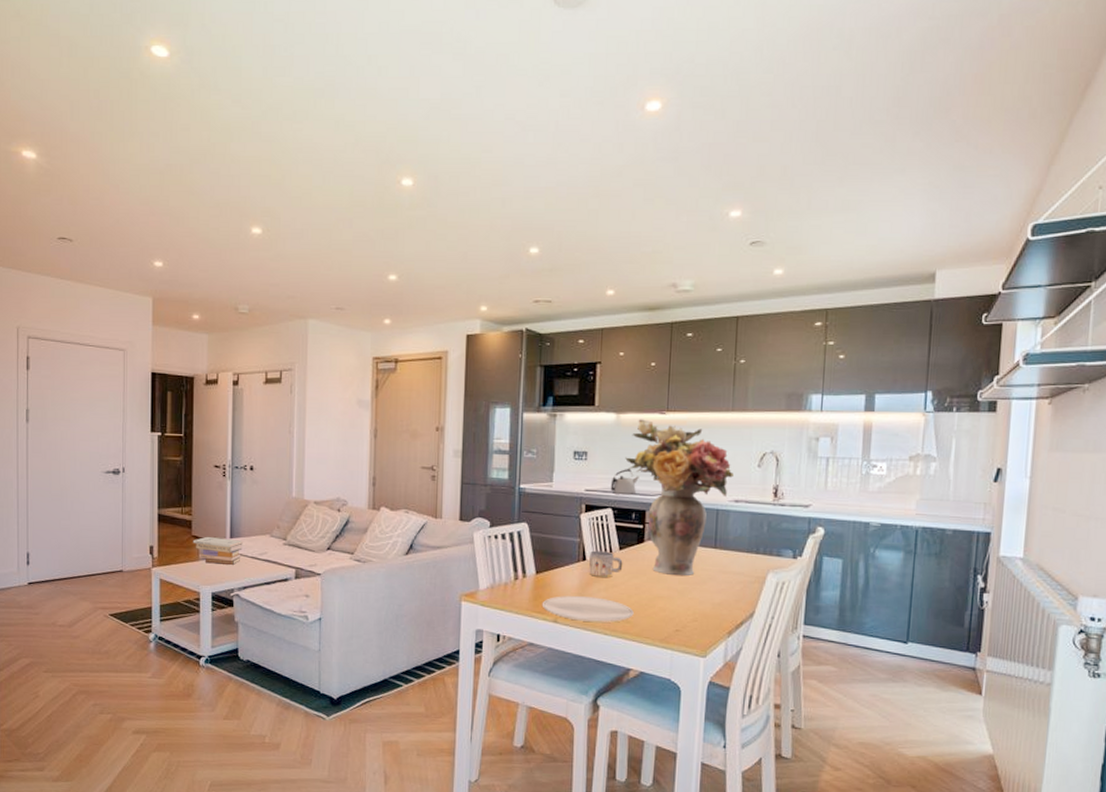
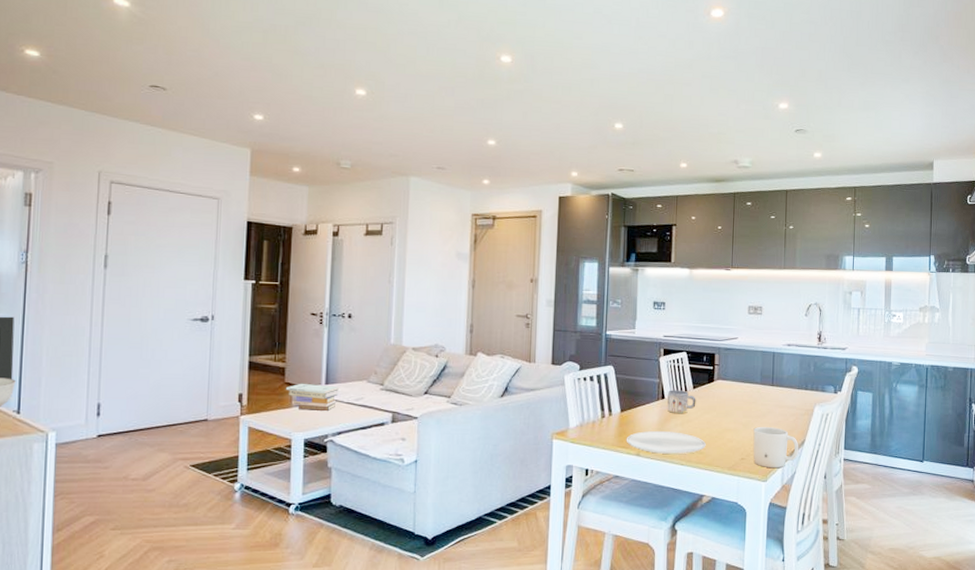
kettle: present [610,469,639,495] -> none [685,317,709,341]
flower arrangement: present [625,419,733,576] -> none [697,274,786,411]
mug: none [689,594,747,643] -> present [753,426,799,469]

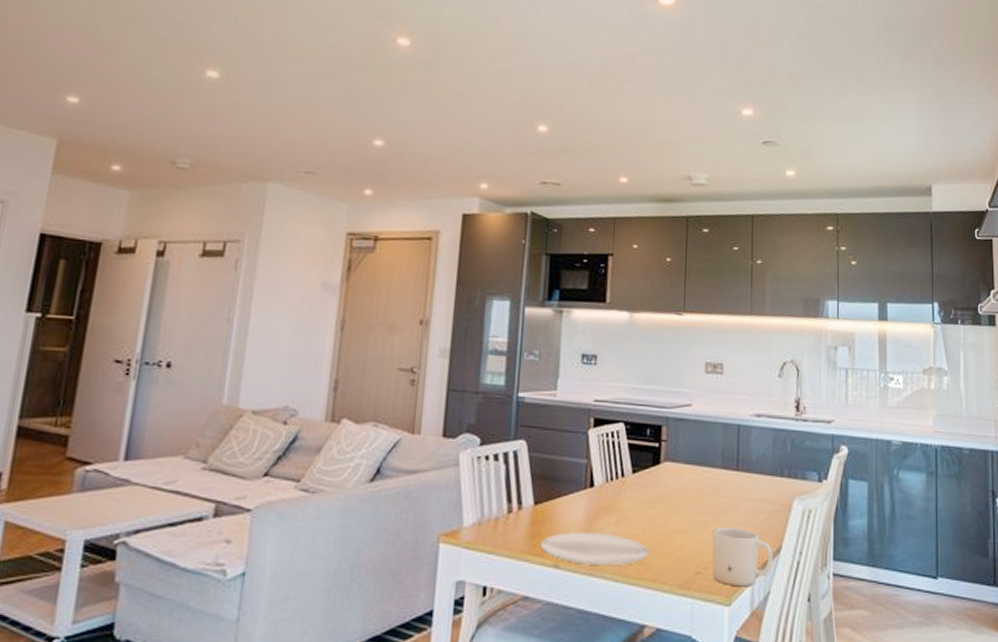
books: present [285,383,339,411] -> none [65,458,143,499]
mug: present [667,390,696,414] -> none [597,474,636,509]

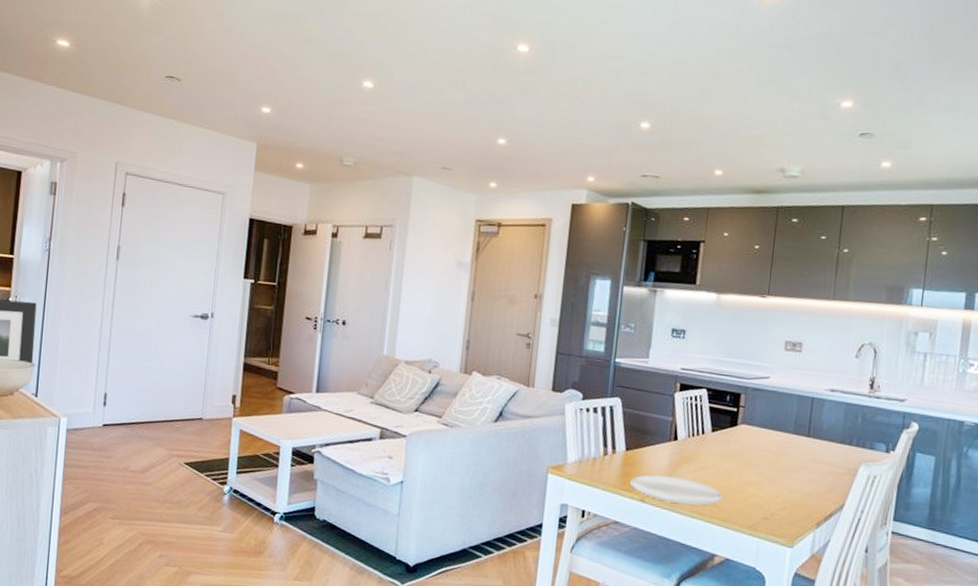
mug: present [712,527,774,587] -> none [778,483,836,534]

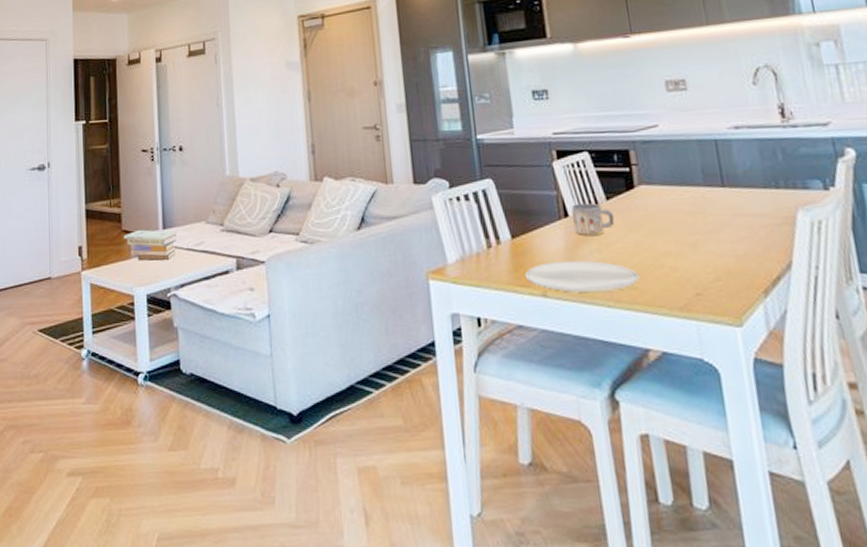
books: none [277,389,329,420] -> present [123,229,177,261]
mug: none [680,431,715,460] -> present [572,203,615,237]

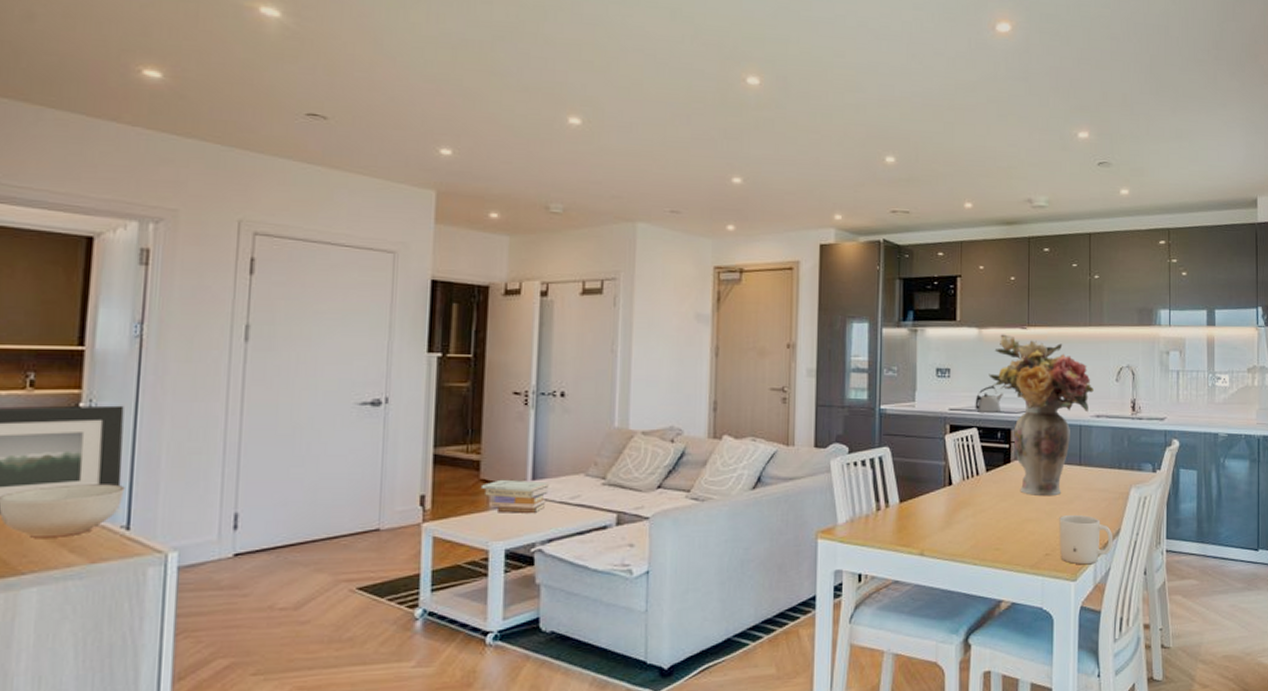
plate: present [524,260,640,293] -> none [906,523,1003,552]
mug: present [572,203,615,237] -> none [956,474,990,503]
kettle: none [581,104,614,136] -> present [975,386,1003,414]
flower arrangement: none [592,45,726,226] -> present [989,334,1094,497]
mug: none [706,245,786,307] -> present [1059,514,1113,565]

